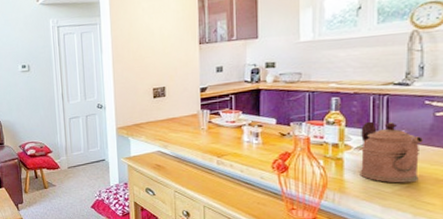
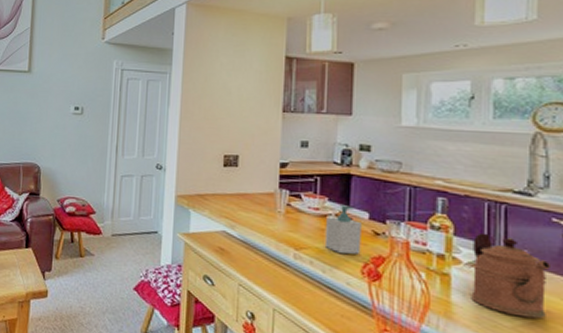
soap bottle: none [241,115,271,156] -> present [324,205,362,254]

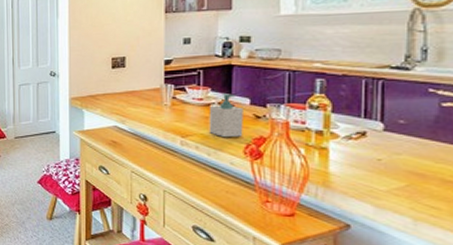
coffeepot: present [471,232,550,319] -> none [348,108,425,182]

